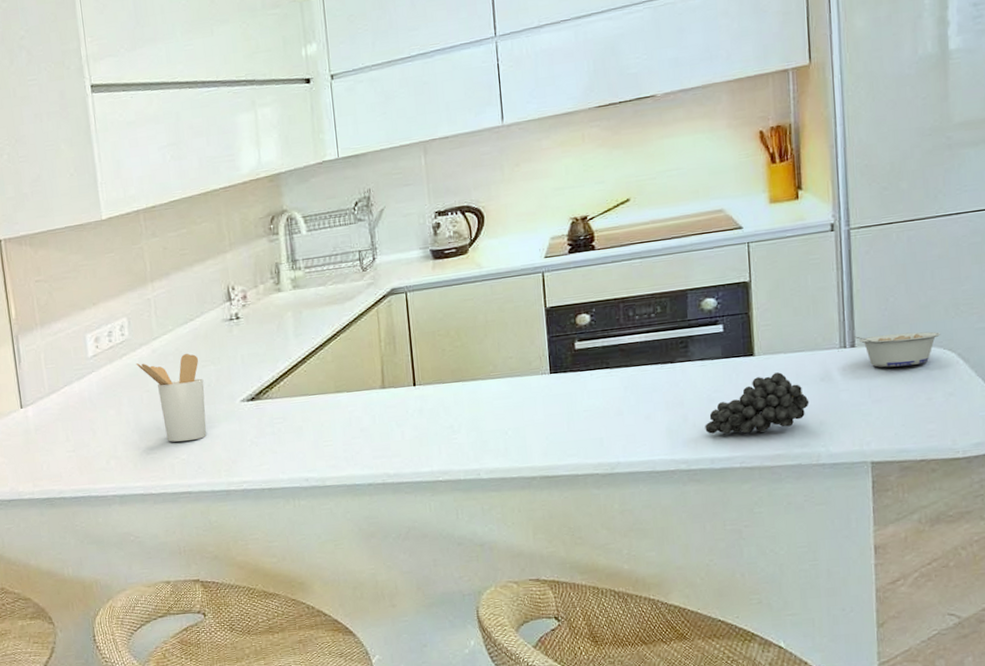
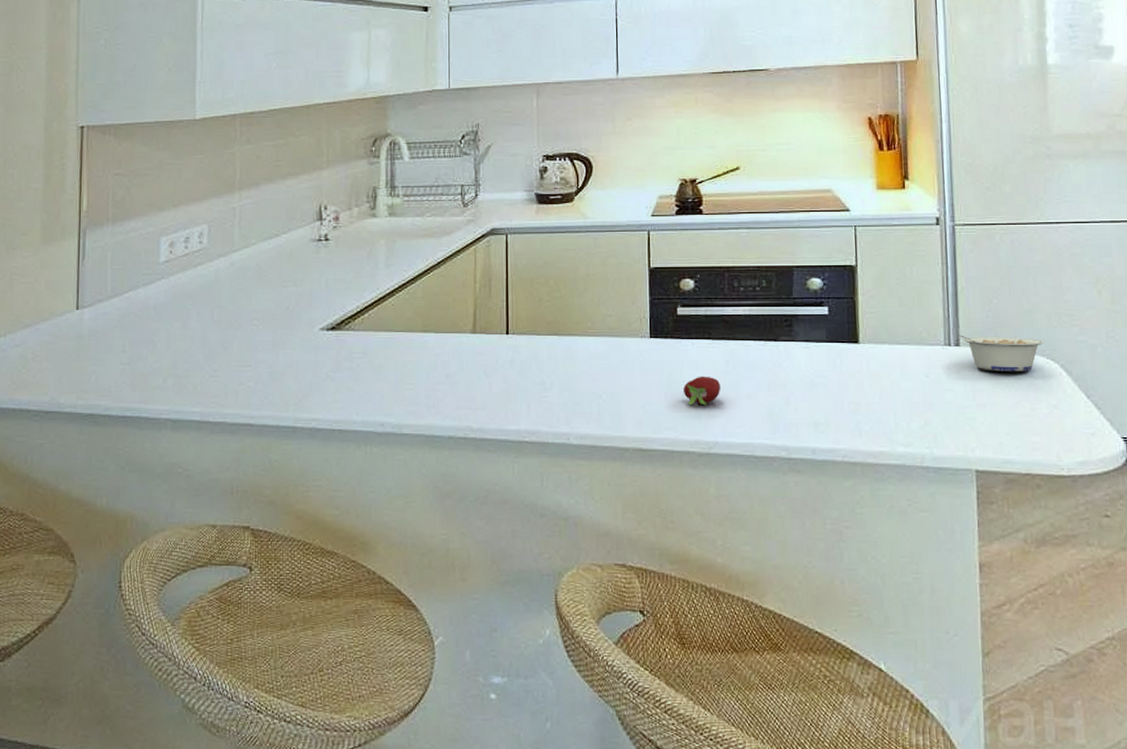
utensil holder: present [136,354,207,442] -> none [211,271,282,367]
fruit: none [584,403,620,432] -> present [683,376,720,406]
fruit: present [705,372,809,435] -> none [807,364,914,425]

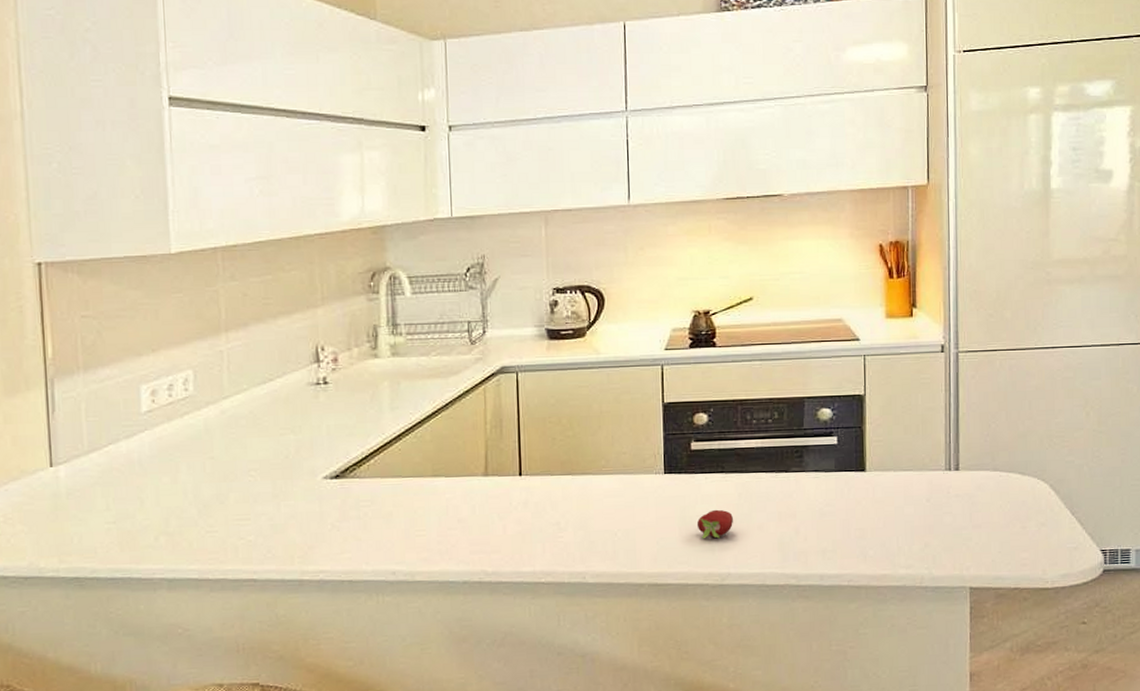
legume: present [958,335,1044,373] -> none [958,459,1036,494]

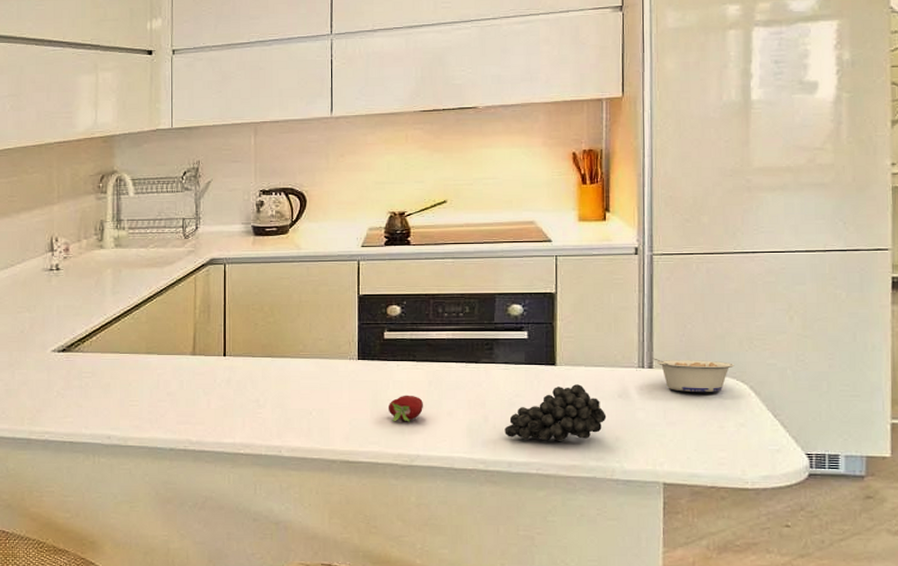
fruit: none [816,490,915,551] -> present [504,384,607,441]
legume: none [958,459,1036,494] -> present [652,358,735,393]

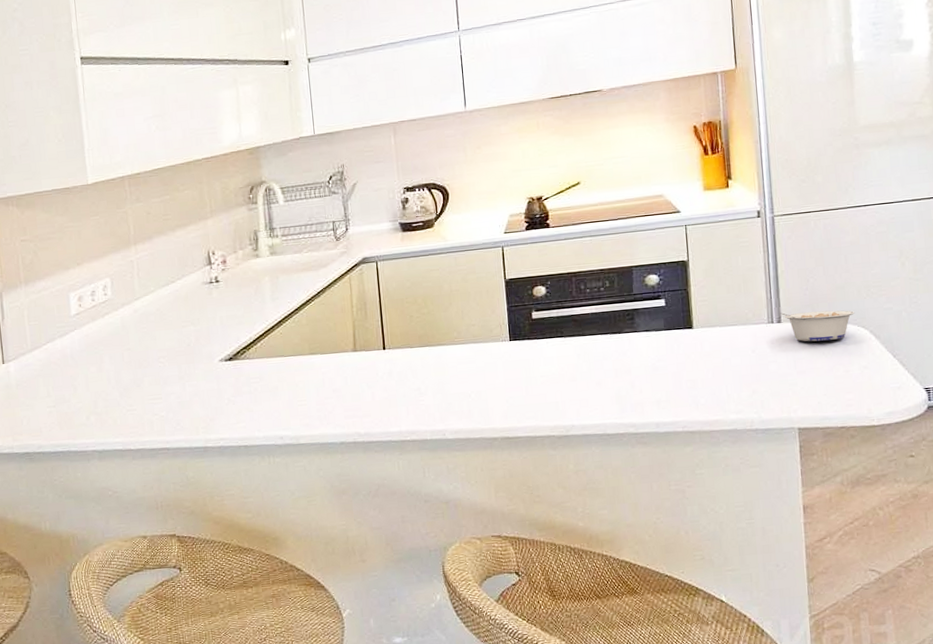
fruit: present [388,395,423,422] -> none [541,369,574,397]
fruit: present [504,384,607,441] -> none [650,344,743,401]

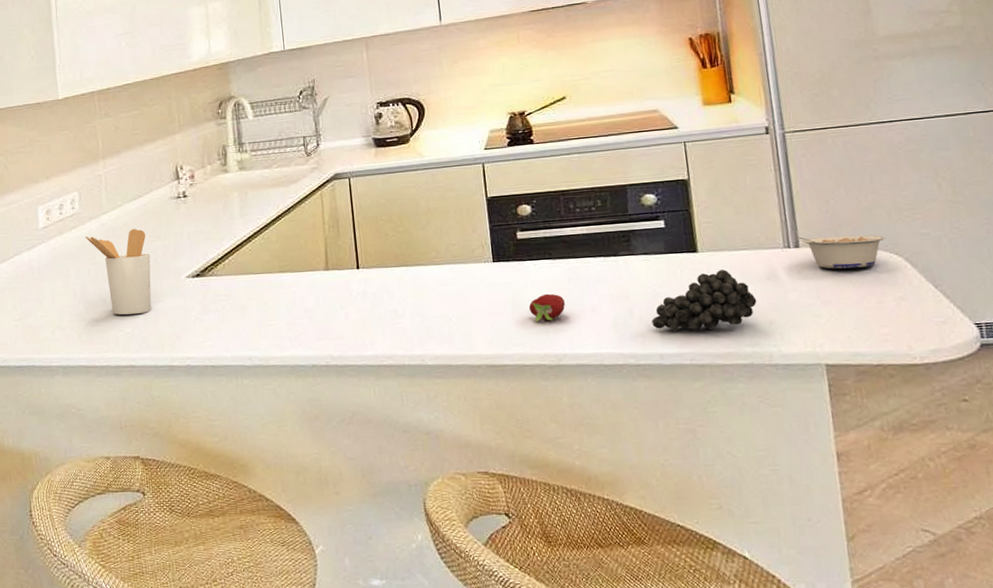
utensil holder: none [118,314,185,399] -> present [85,229,152,315]
fruit: none [541,369,574,397] -> present [528,293,565,322]
fruit: none [650,344,743,401] -> present [652,269,757,330]

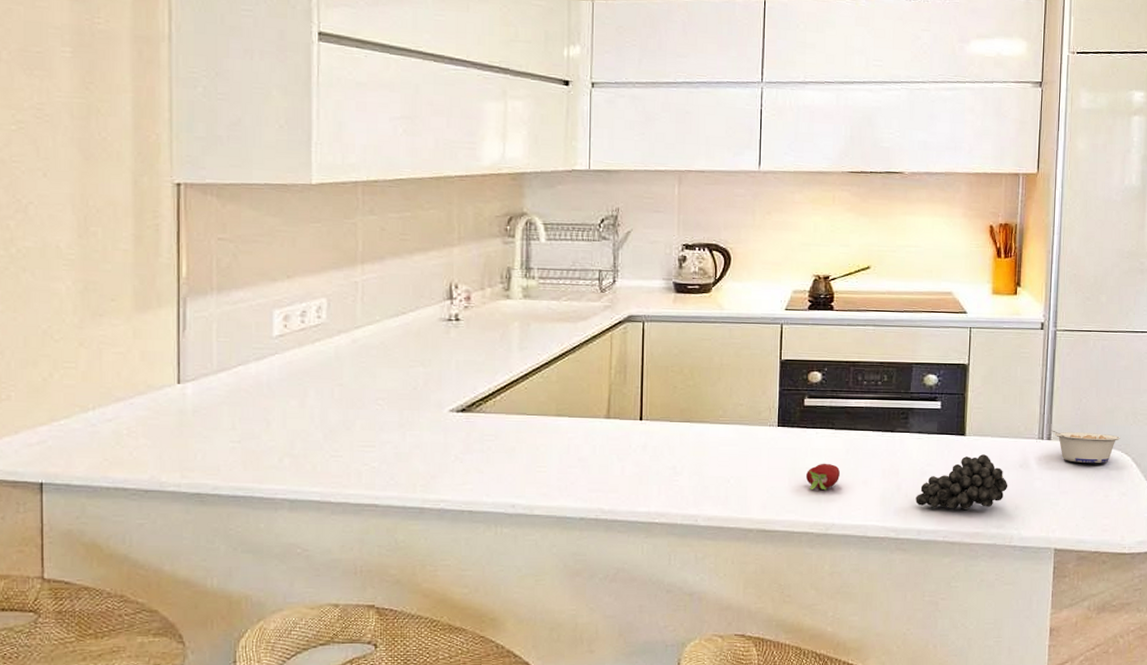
utensil holder: present [85,229,152,315] -> none [330,350,409,448]

